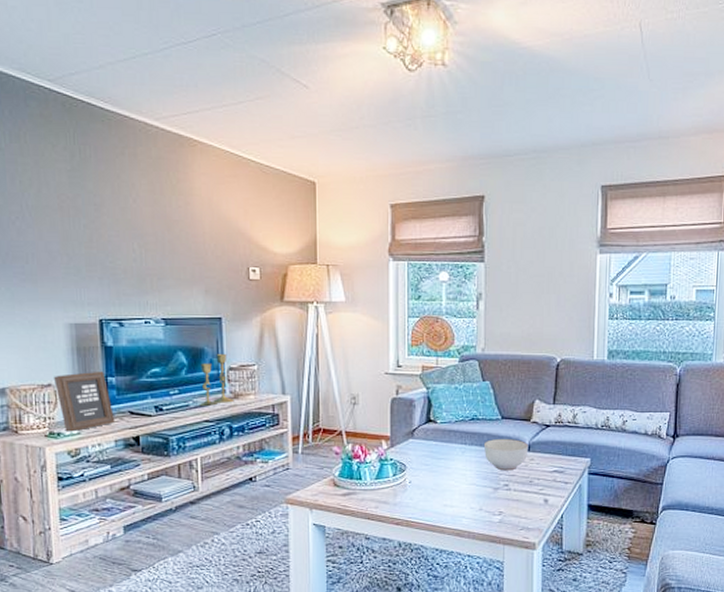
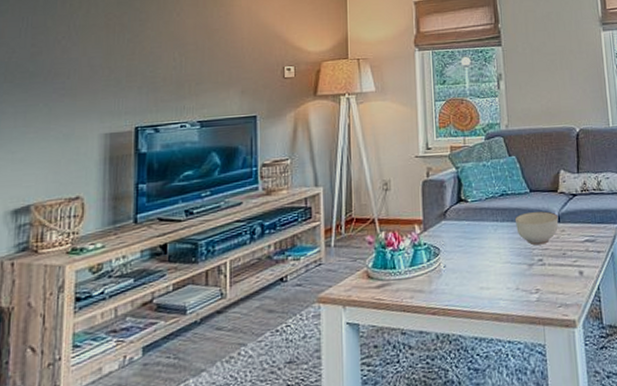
picture frame: present [54,371,116,432] -> none [83,178,143,247]
candlestick: present [199,354,235,406] -> none [231,151,267,206]

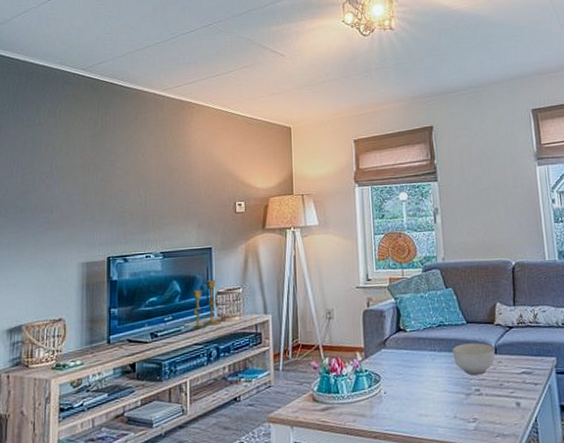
candlestick: none [231,151,267,206] -> present [190,280,222,330]

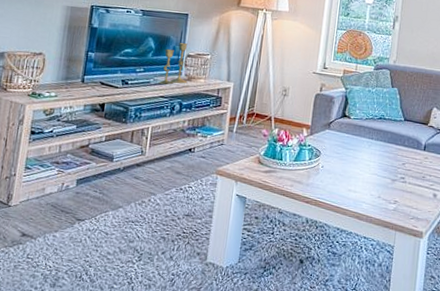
bowl: present [452,342,496,375] -> none [387,137,425,166]

